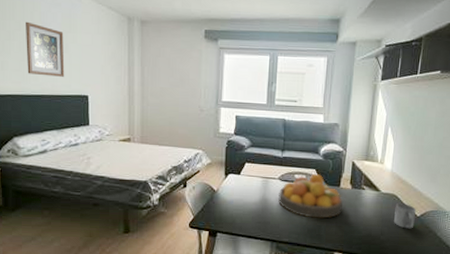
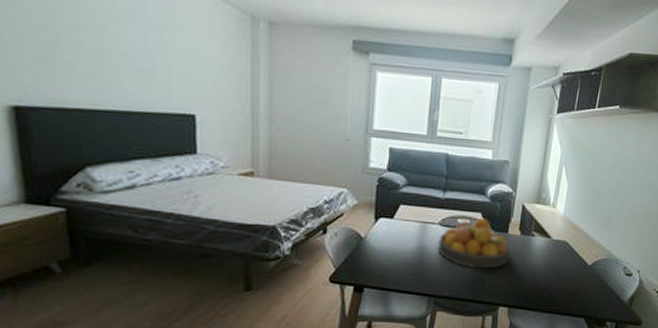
wall art: present [26,21,65,77] -> none [103,9,162,89]
mug: present [394,203,417,229] -> none [564,251,588,279]

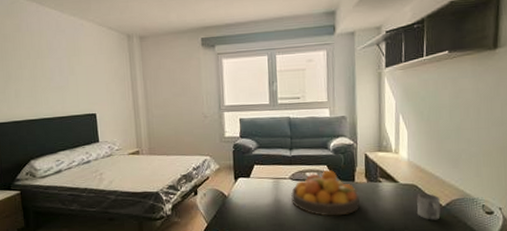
mug: none [564,251,588,279] -> present [417,193,441,220]

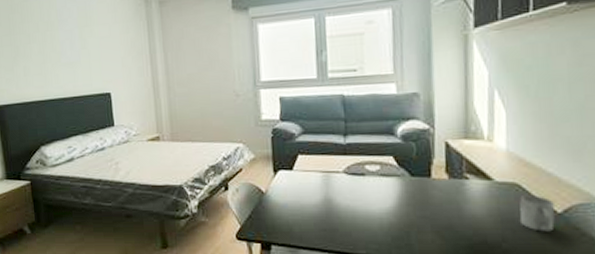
fruit bowl: present [291,169,360,216] -> none [346,161,438,222]

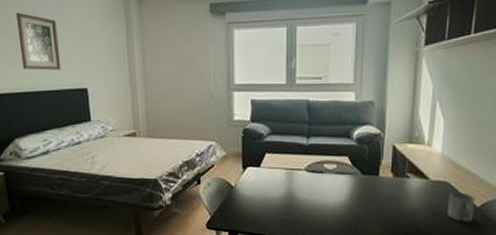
wall art: none [43,21,85,77] -> present [16,12,61,70]

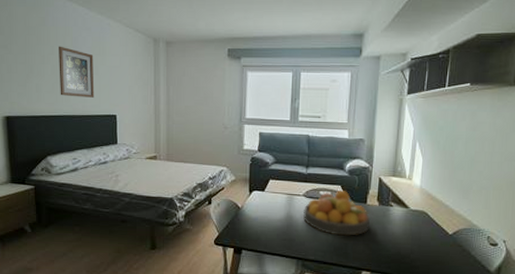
fruit bowl: none [306,161,383,213] -> present [303,189,370,236]
mug: present [448,192,476,222] -> none [425,221,449,247]

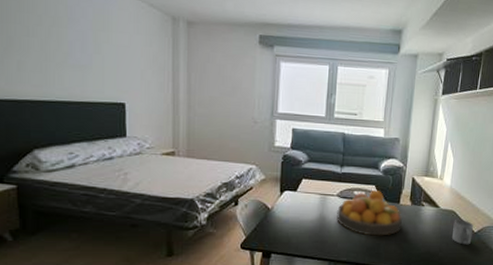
wall art: present [59,46,95,98] -> none [49,15,97,81]
mug: none [425,221,449,247] -> present [452,220,474,245]

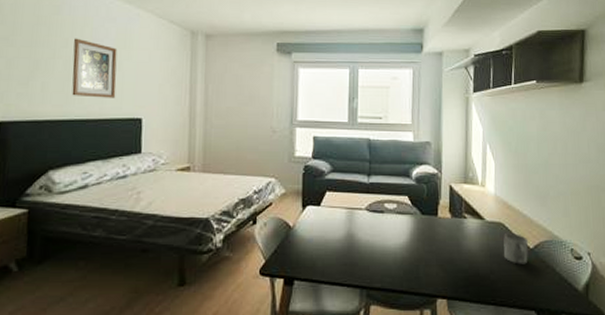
wall art: none [49,15,97,81] -> present [72,38,117,98]
fruit bowl: present [337,189,402,236] -> none [367,201,442,256]

